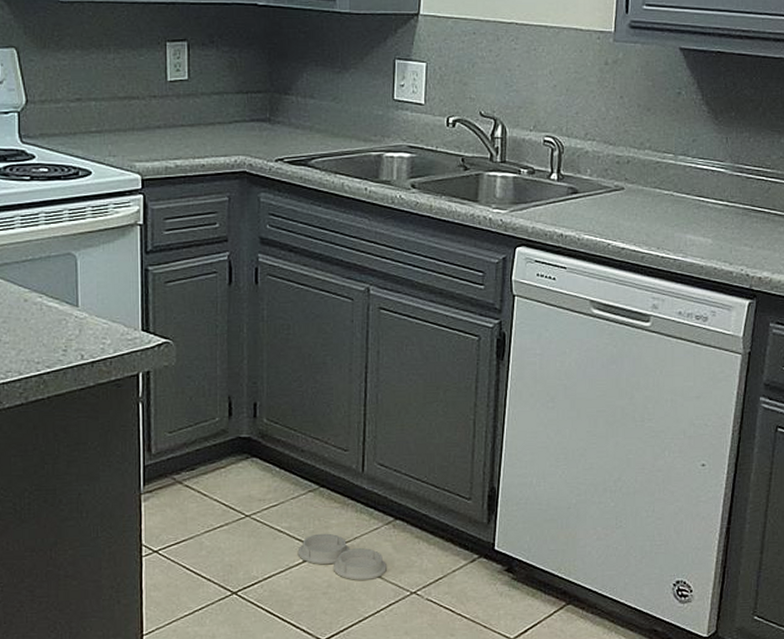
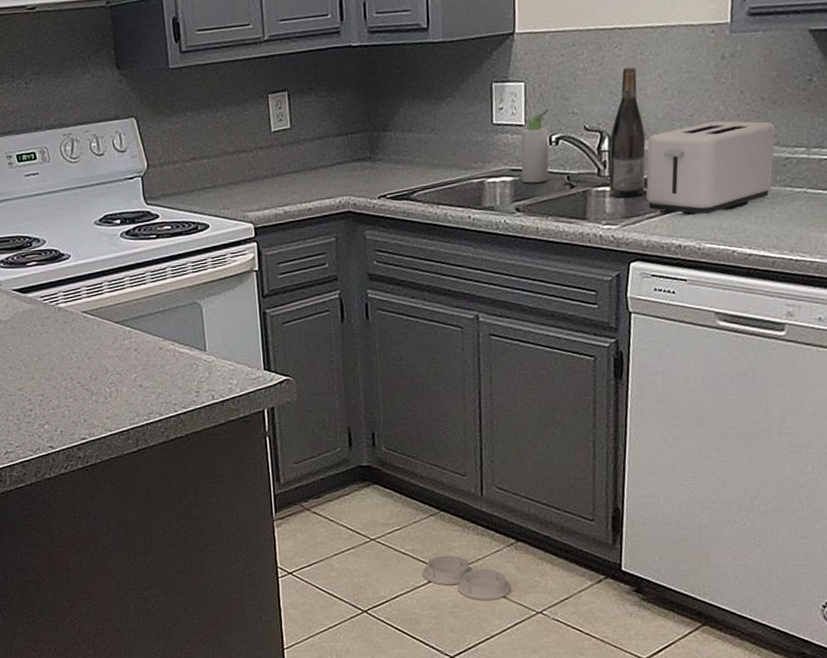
bottle: none [418,92,449,161] -> present [521,109,550,184]
wine bottle: none [500,60,535,183] -> present [608,66,646,197]
toaster: none [531,121,649,208] -> present [643,120,776,215]

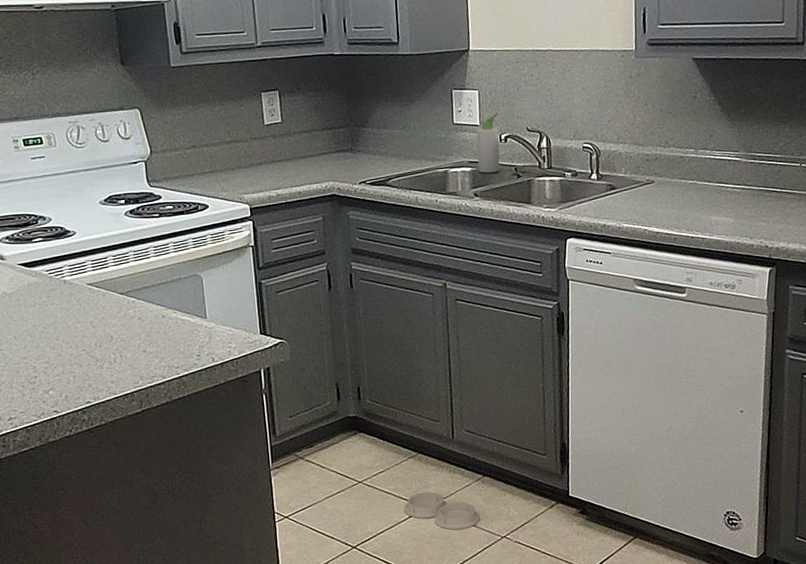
wine bottle: present [608,66,646,197] -> none [547,81,576,186]
toaster: present [643,120,776,215] -> none [574,126,672,201]

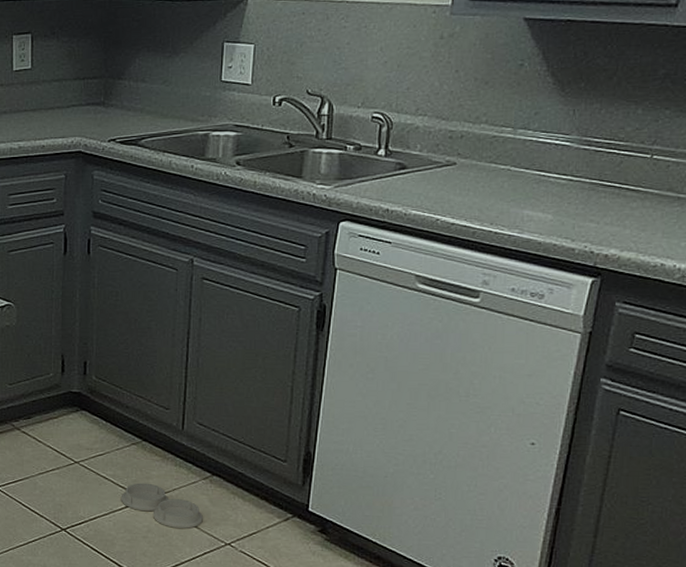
bottle: present [477,113,500,173] -> none [244,72,276,140]

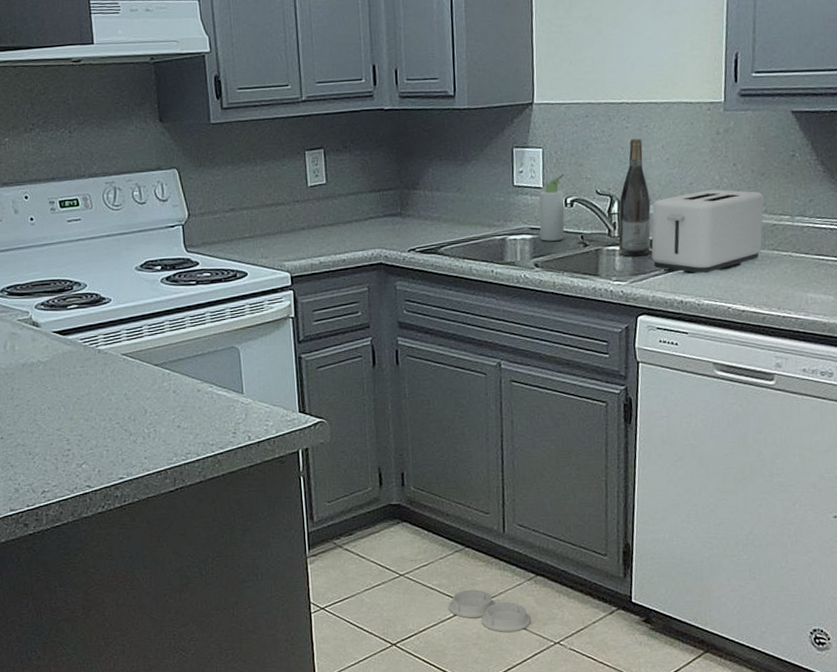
bottle: none [244,72,276,140] -> present [539,174,565,241]
wine bottle: none [325,38,363,160] -> present [618,138,651,256]
toaster: none [358,96,486,183] -> present [649,189,764,274]

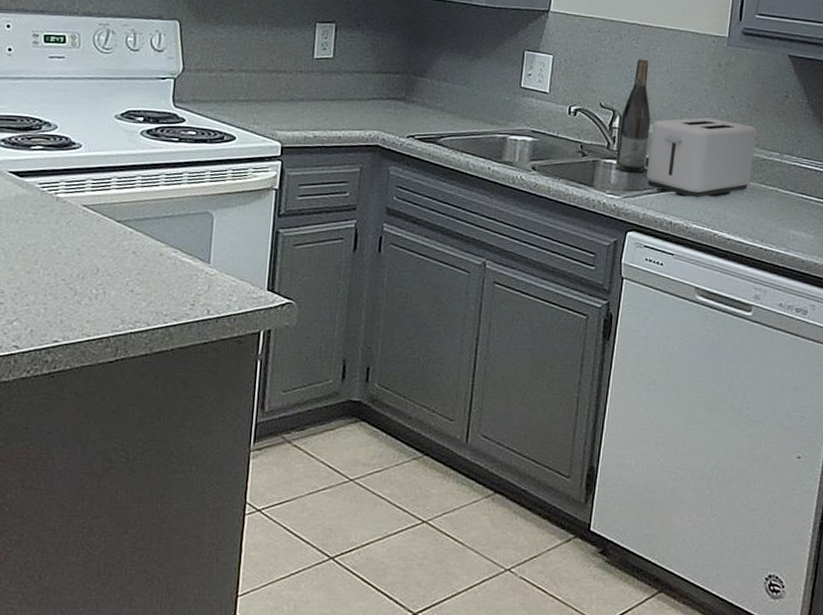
pet bowl: present [448,589,531,632] -> none [396,502,483,553]
bottle: present [539,174,565,241] -> none [540,83,572,147]

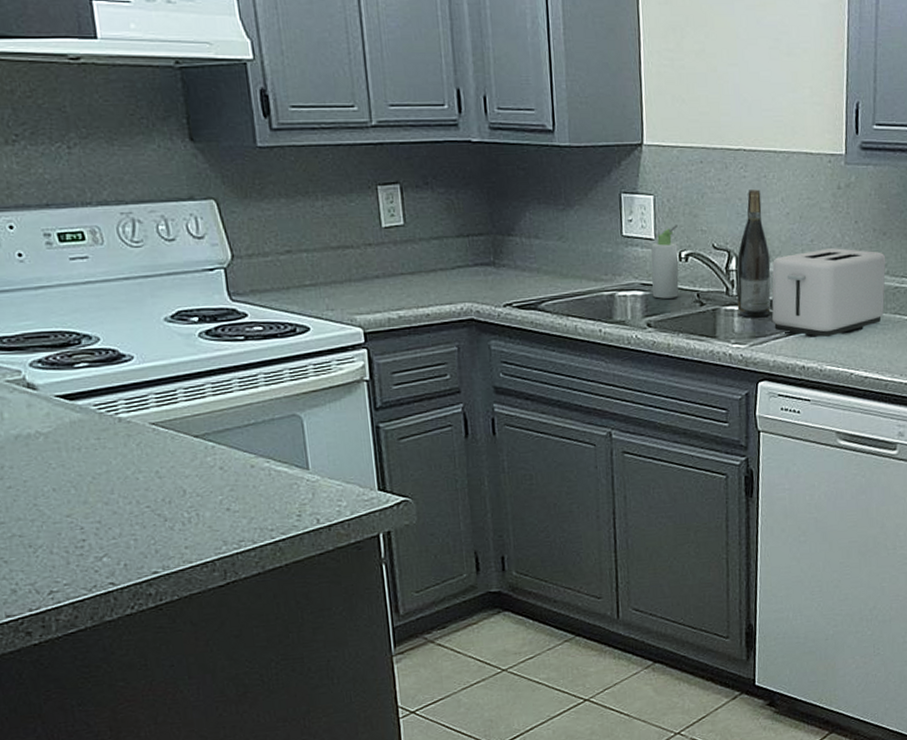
bottle: none [540,83,572,147] -> present [651,225,679,299]

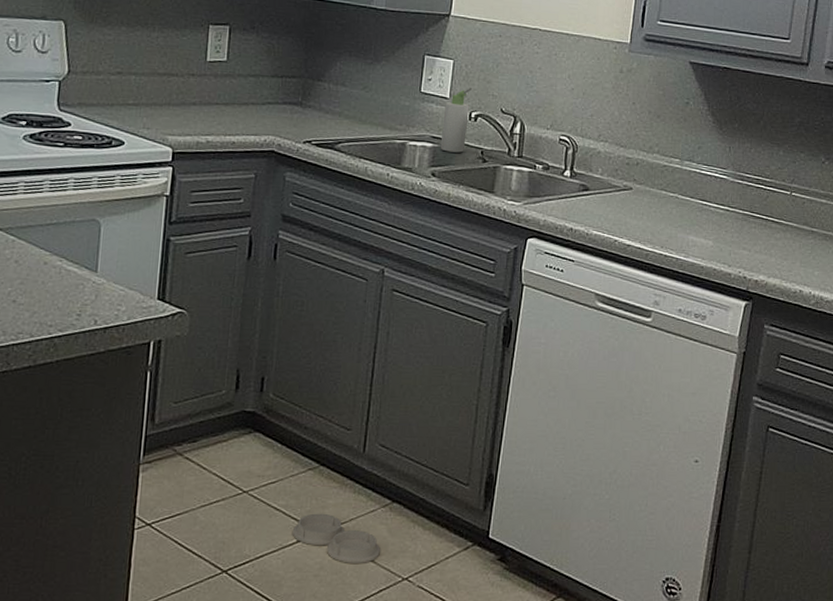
pet bowl: none [558,681,649,726] -> present [292,513,380,563]
wine bottle: present [736,188,771,317] -> none [516,63,552,179]
toaster: present [769,248,886,338] -> none [546,123,658,205]

